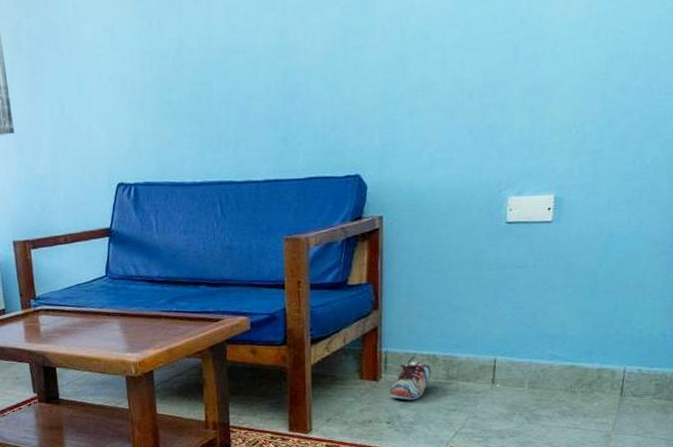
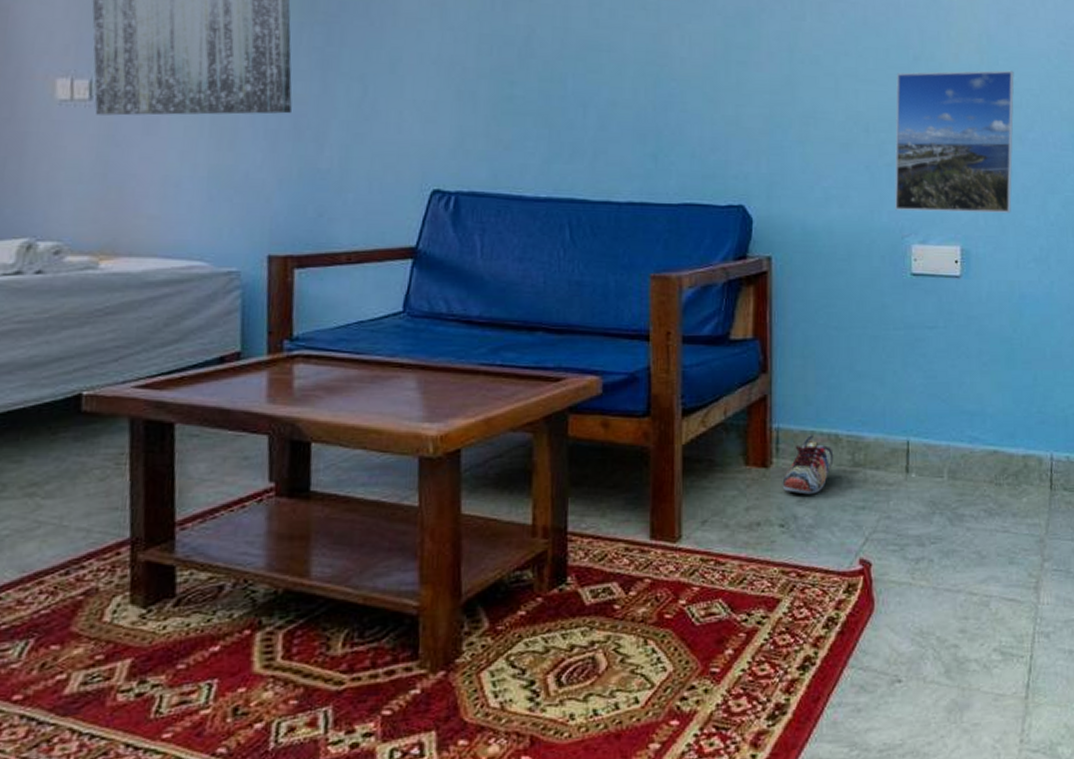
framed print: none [493,20,623,168] -> present [894,70,1014,213]

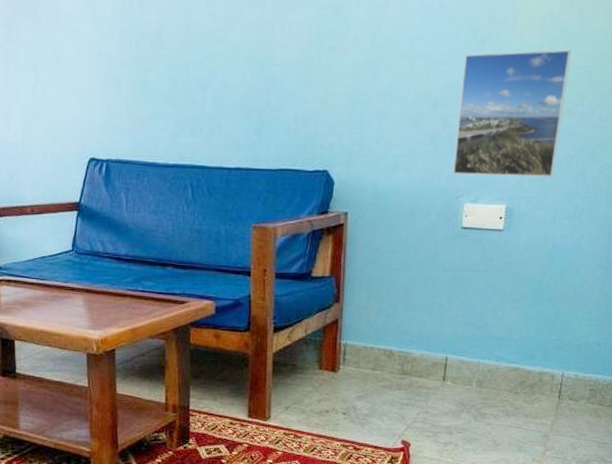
shoe: present [782,435,834,495] -> none [346,350,388,393]

